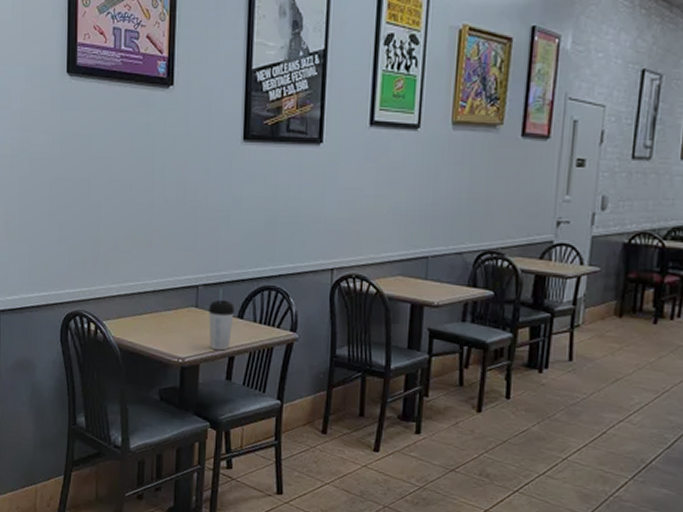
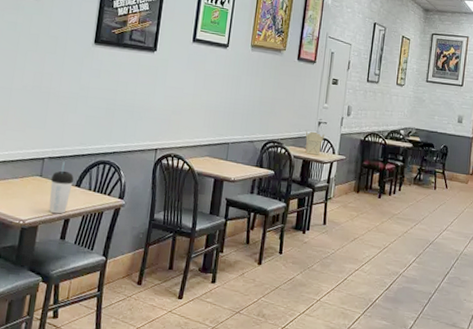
takeout container: none [537,235,568,268] -> present [304,131,326,155]

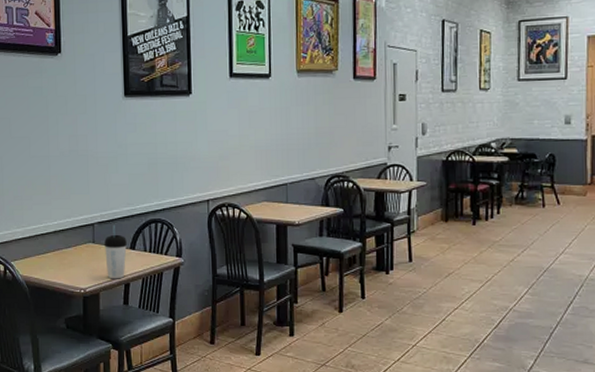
takeout container: present [304,131,326,155] -> none [374,158,399,185]

